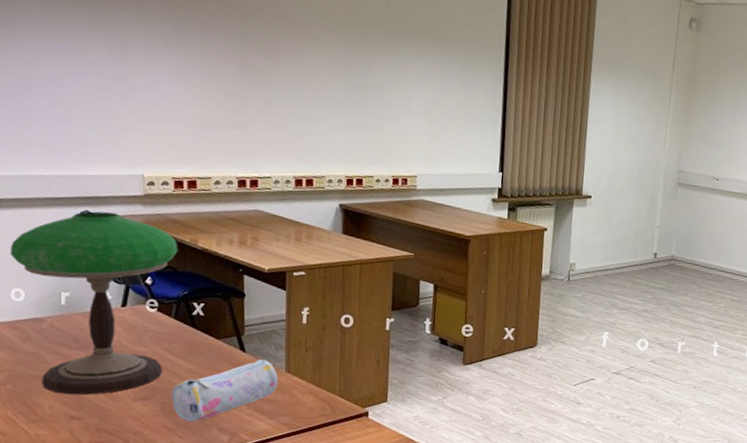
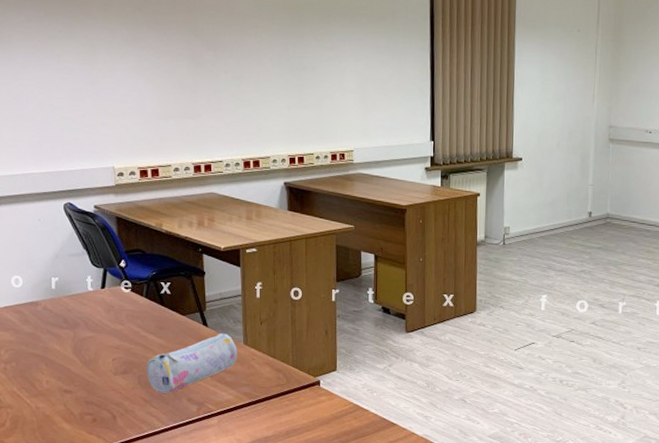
table lamp: present [11,211,178,395] -> none [10,203,146,371]

